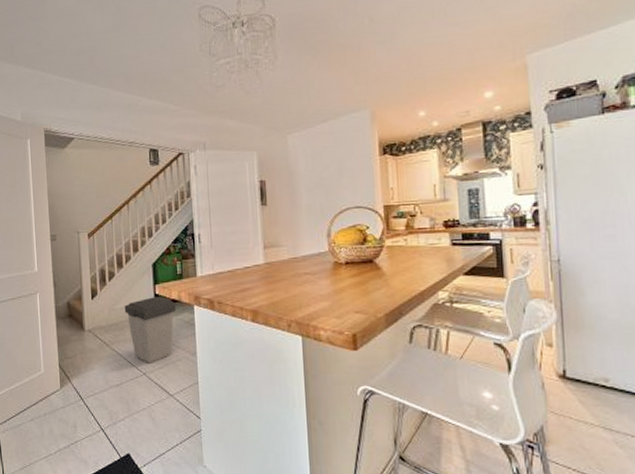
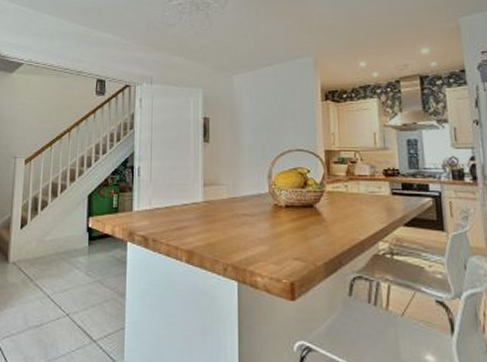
trash can: present [124,296,177,363] -> none [53,230,109,303]

